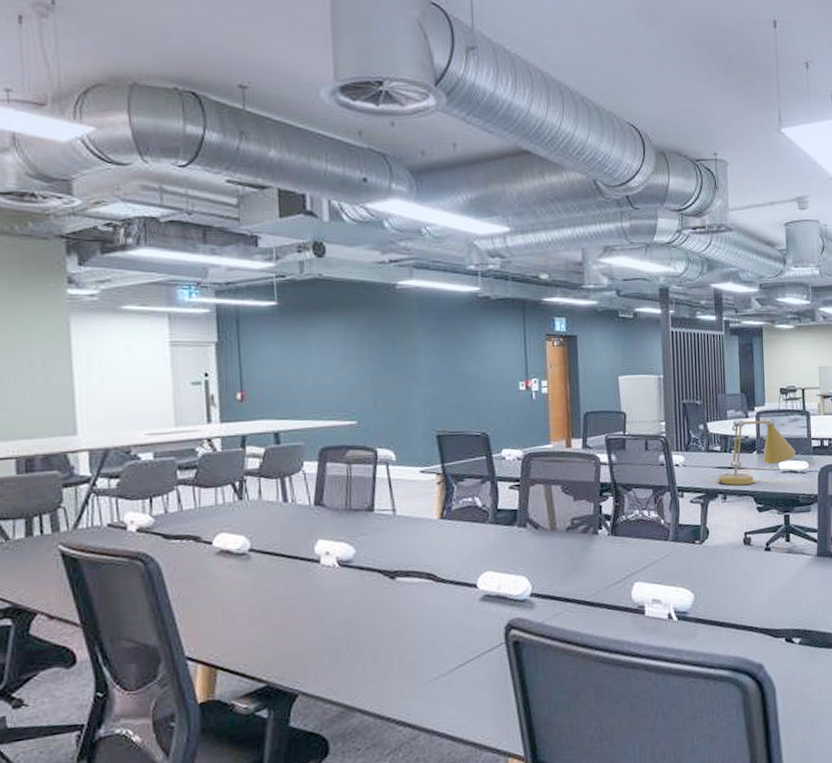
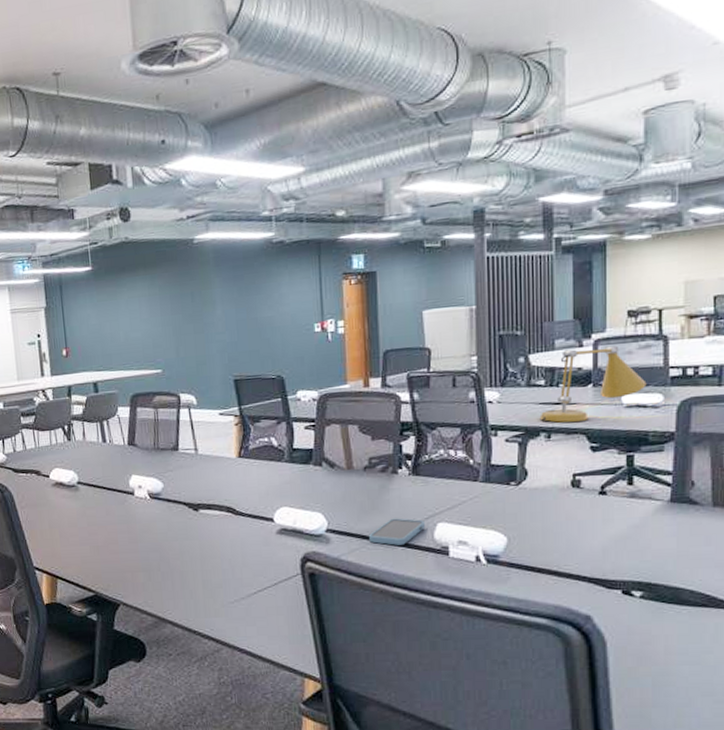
smartphone: none [572,579,623,607] -> present [369,518,425,545]

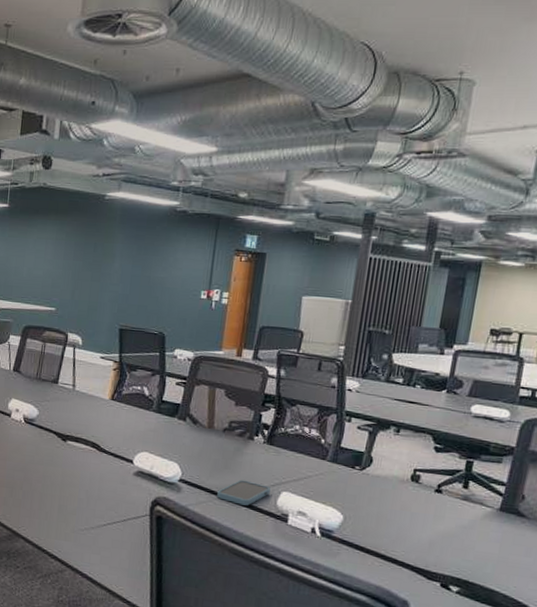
table lamp: present [539,345,647,423] -> none [392,355,497,423]

